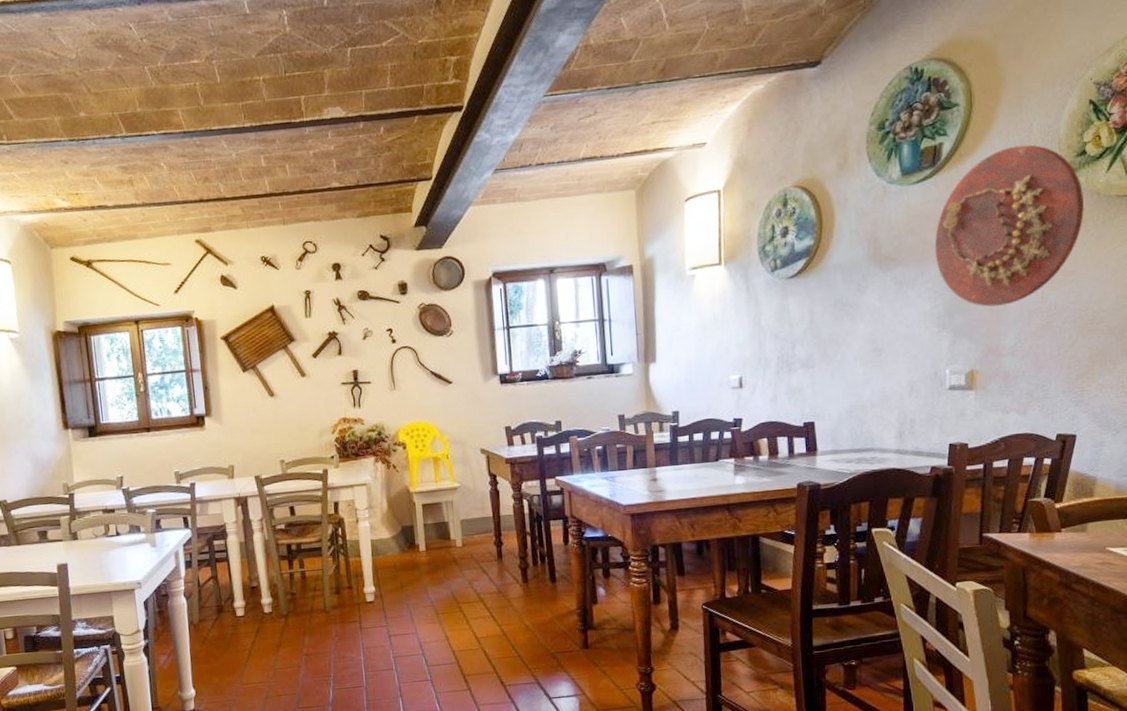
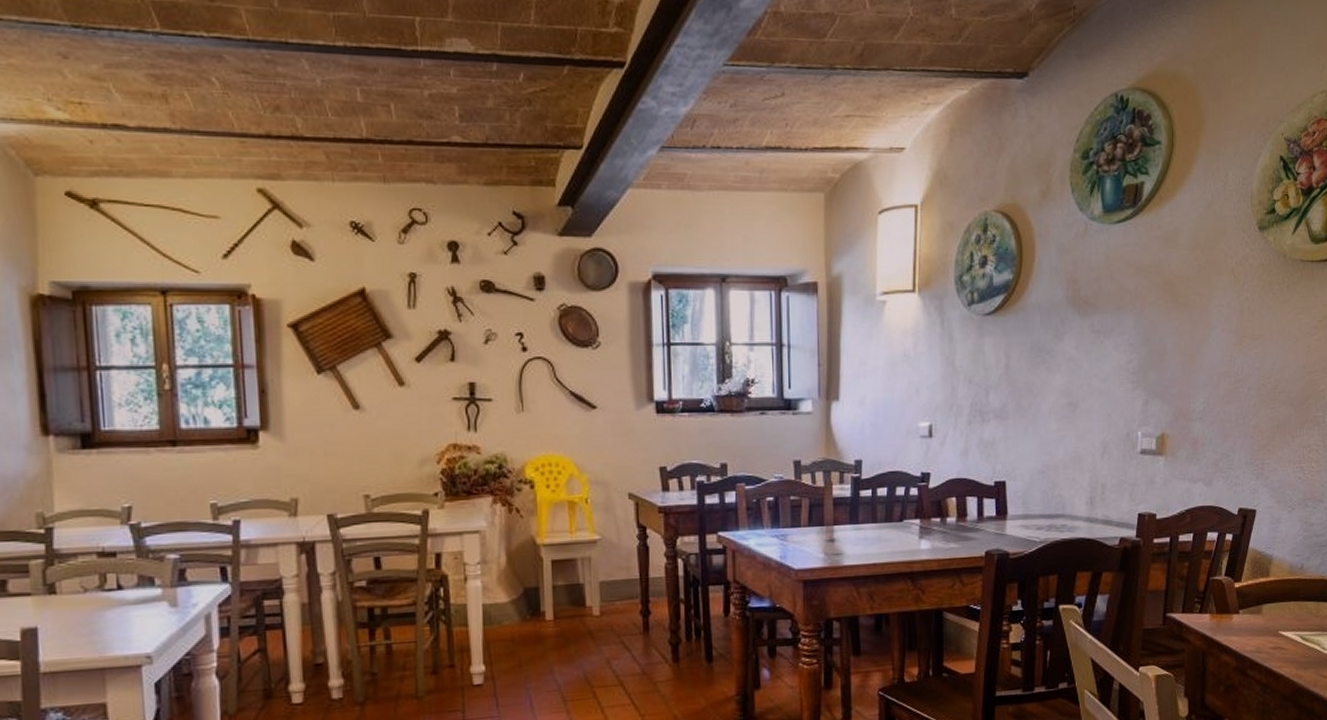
decorative platter: present [934,144,1084,307] -> none [1132,195,1271,366]

